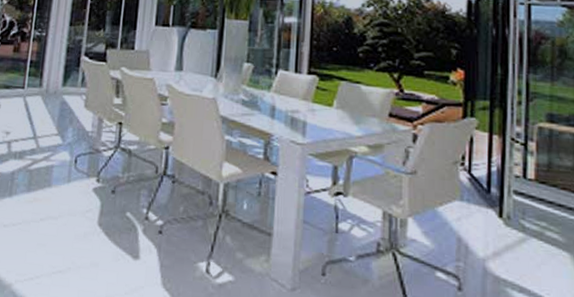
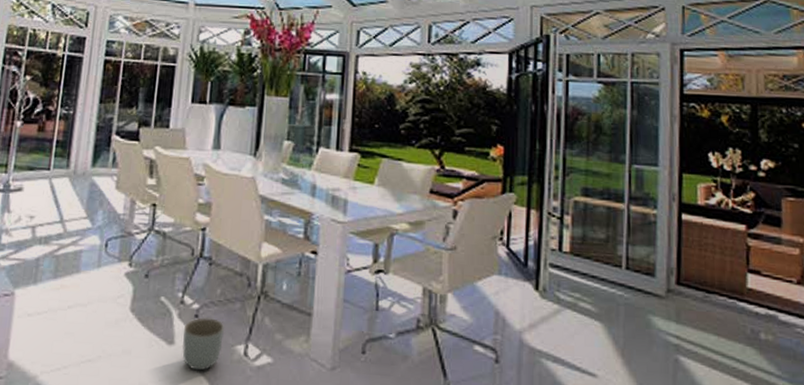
planter: none [146,233,188,286] -> present [182,317,225,371]

